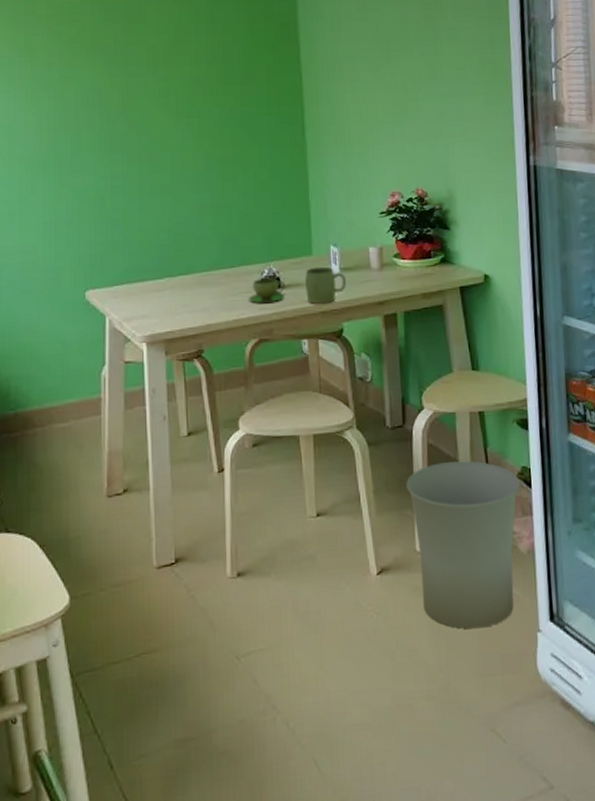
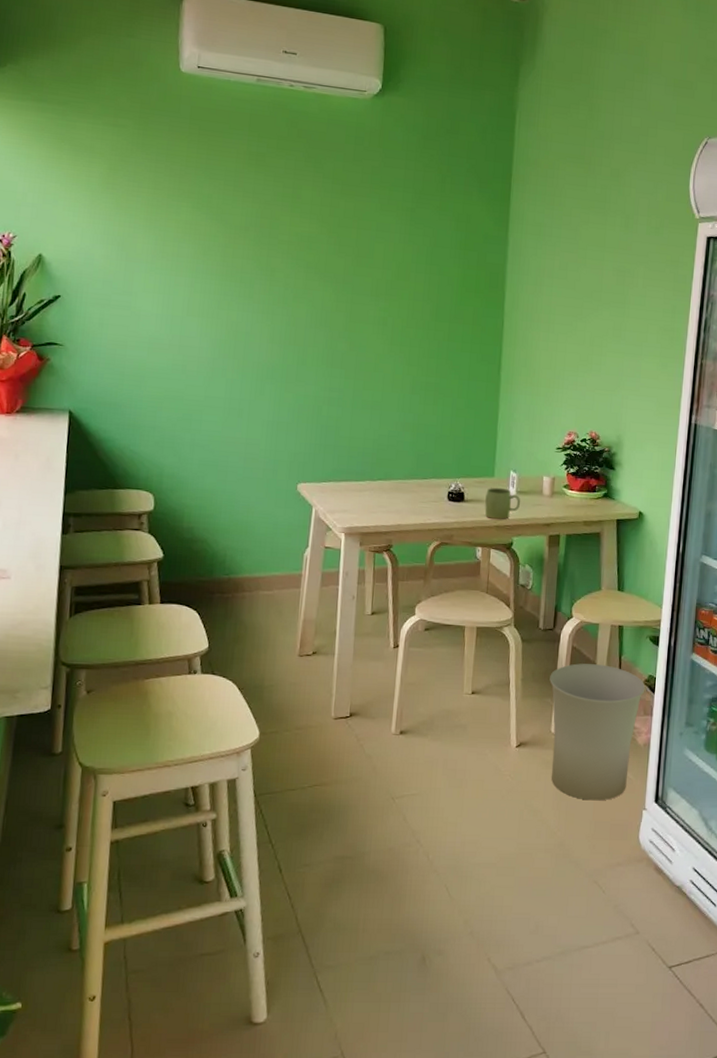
teacup: present [249,278,285,304] -> none [435,491,468,513]

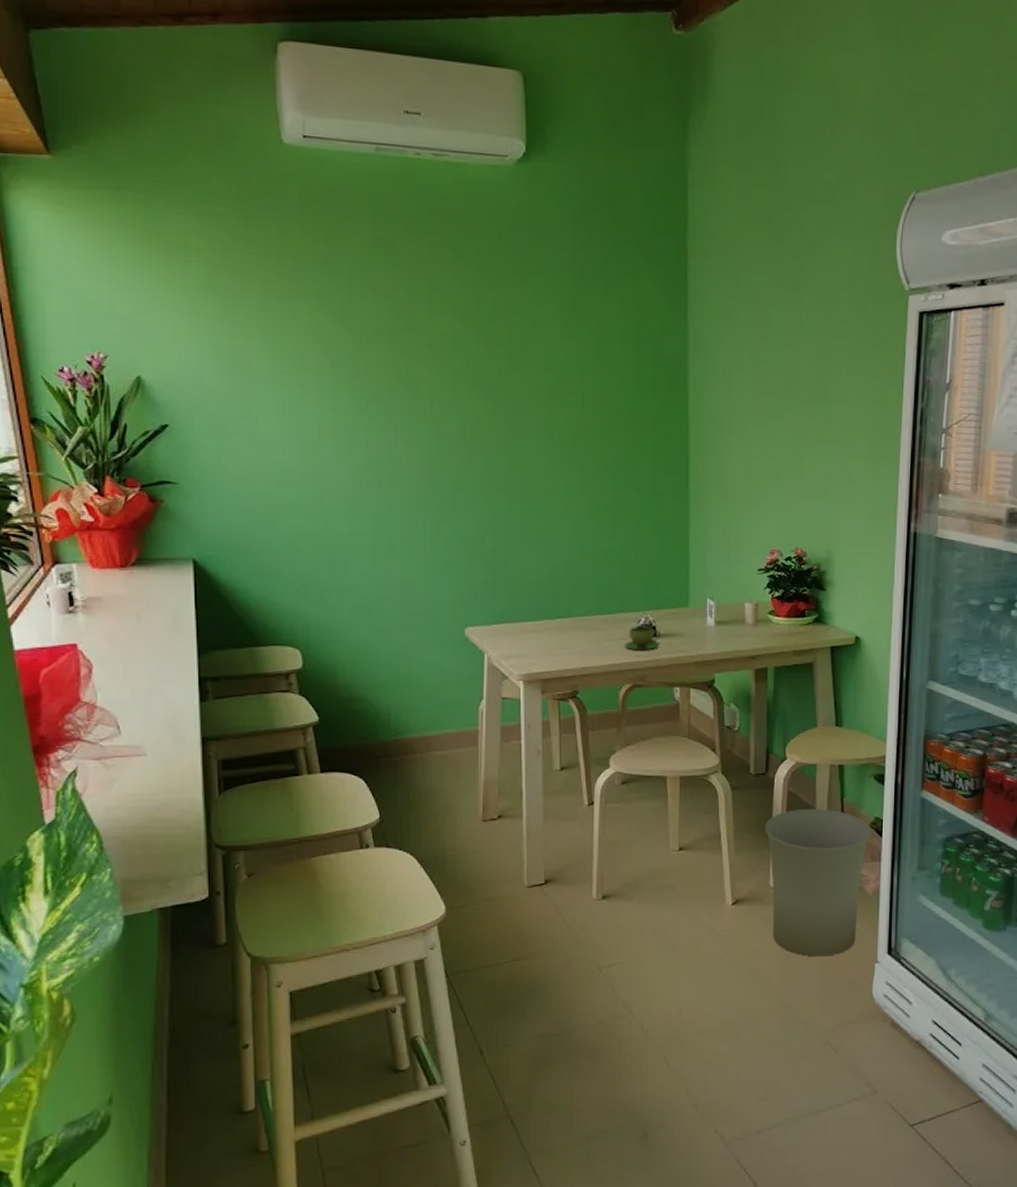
teacup: none [435,491,468,513] -> present [624,627,661,651]
mug: present [485,487,521,519] -> none [680,618,721,654]

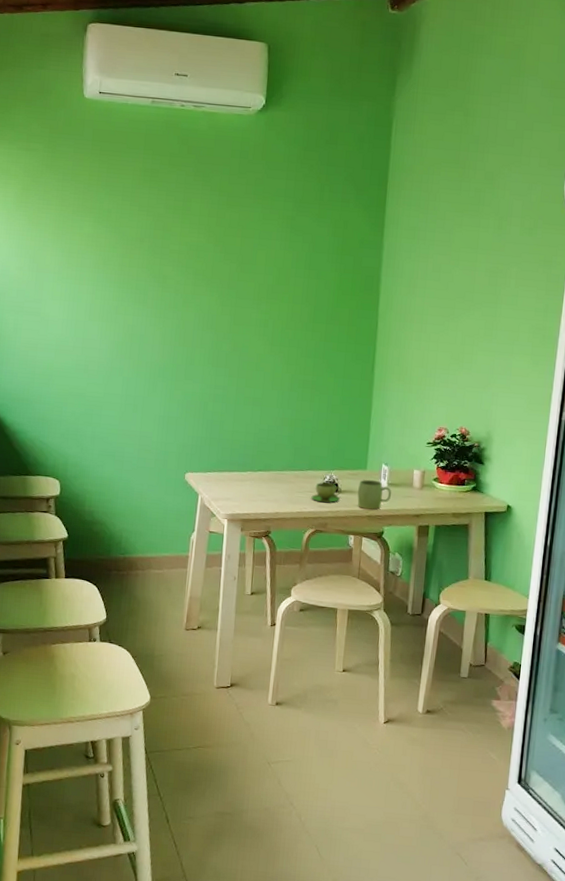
mug: none [680,618,721,654] -> present [357,479,392,510]
waste bin: present [765,809,872,957] -> none [417,648,510,778]

